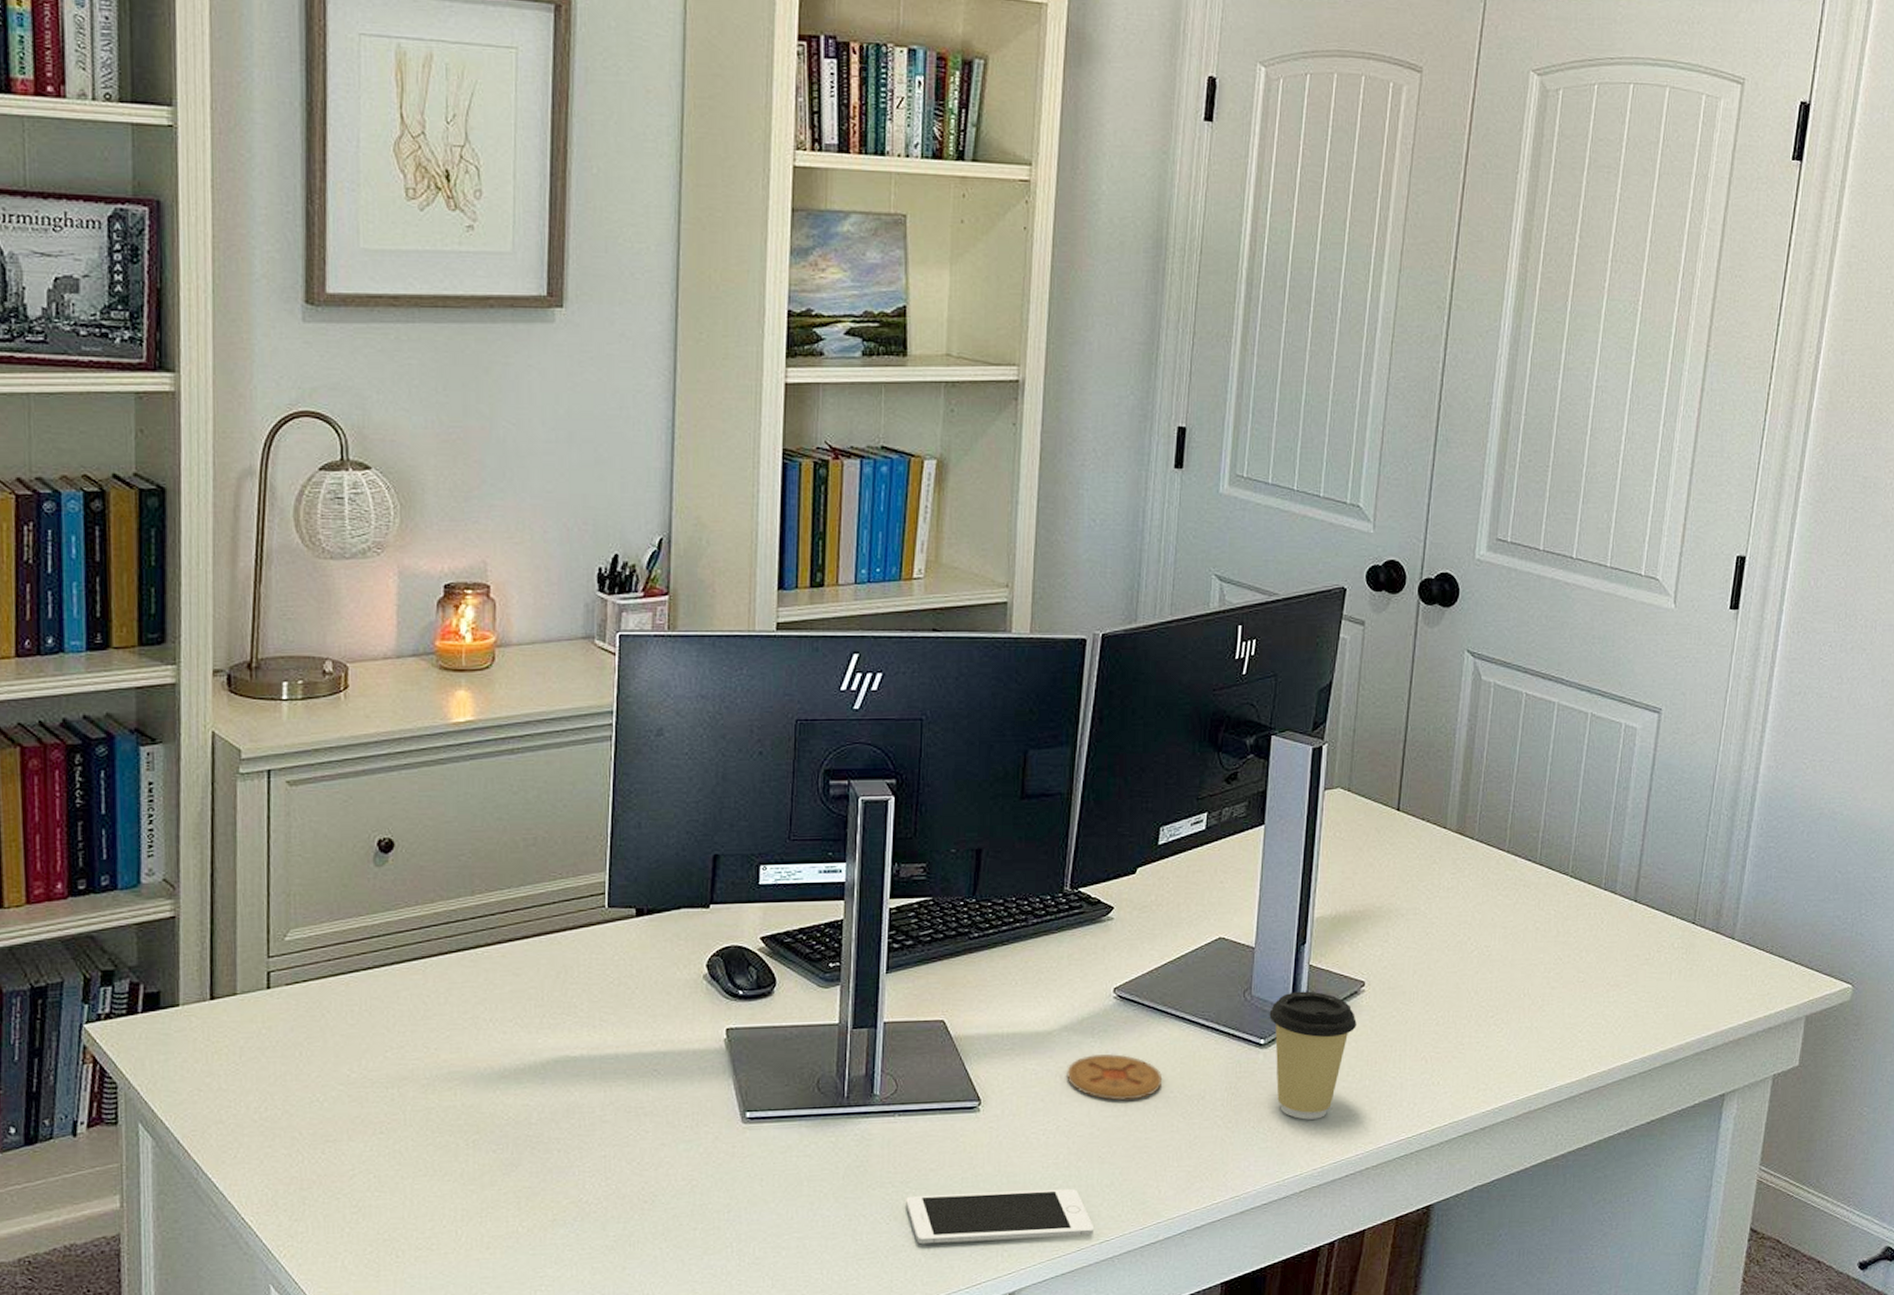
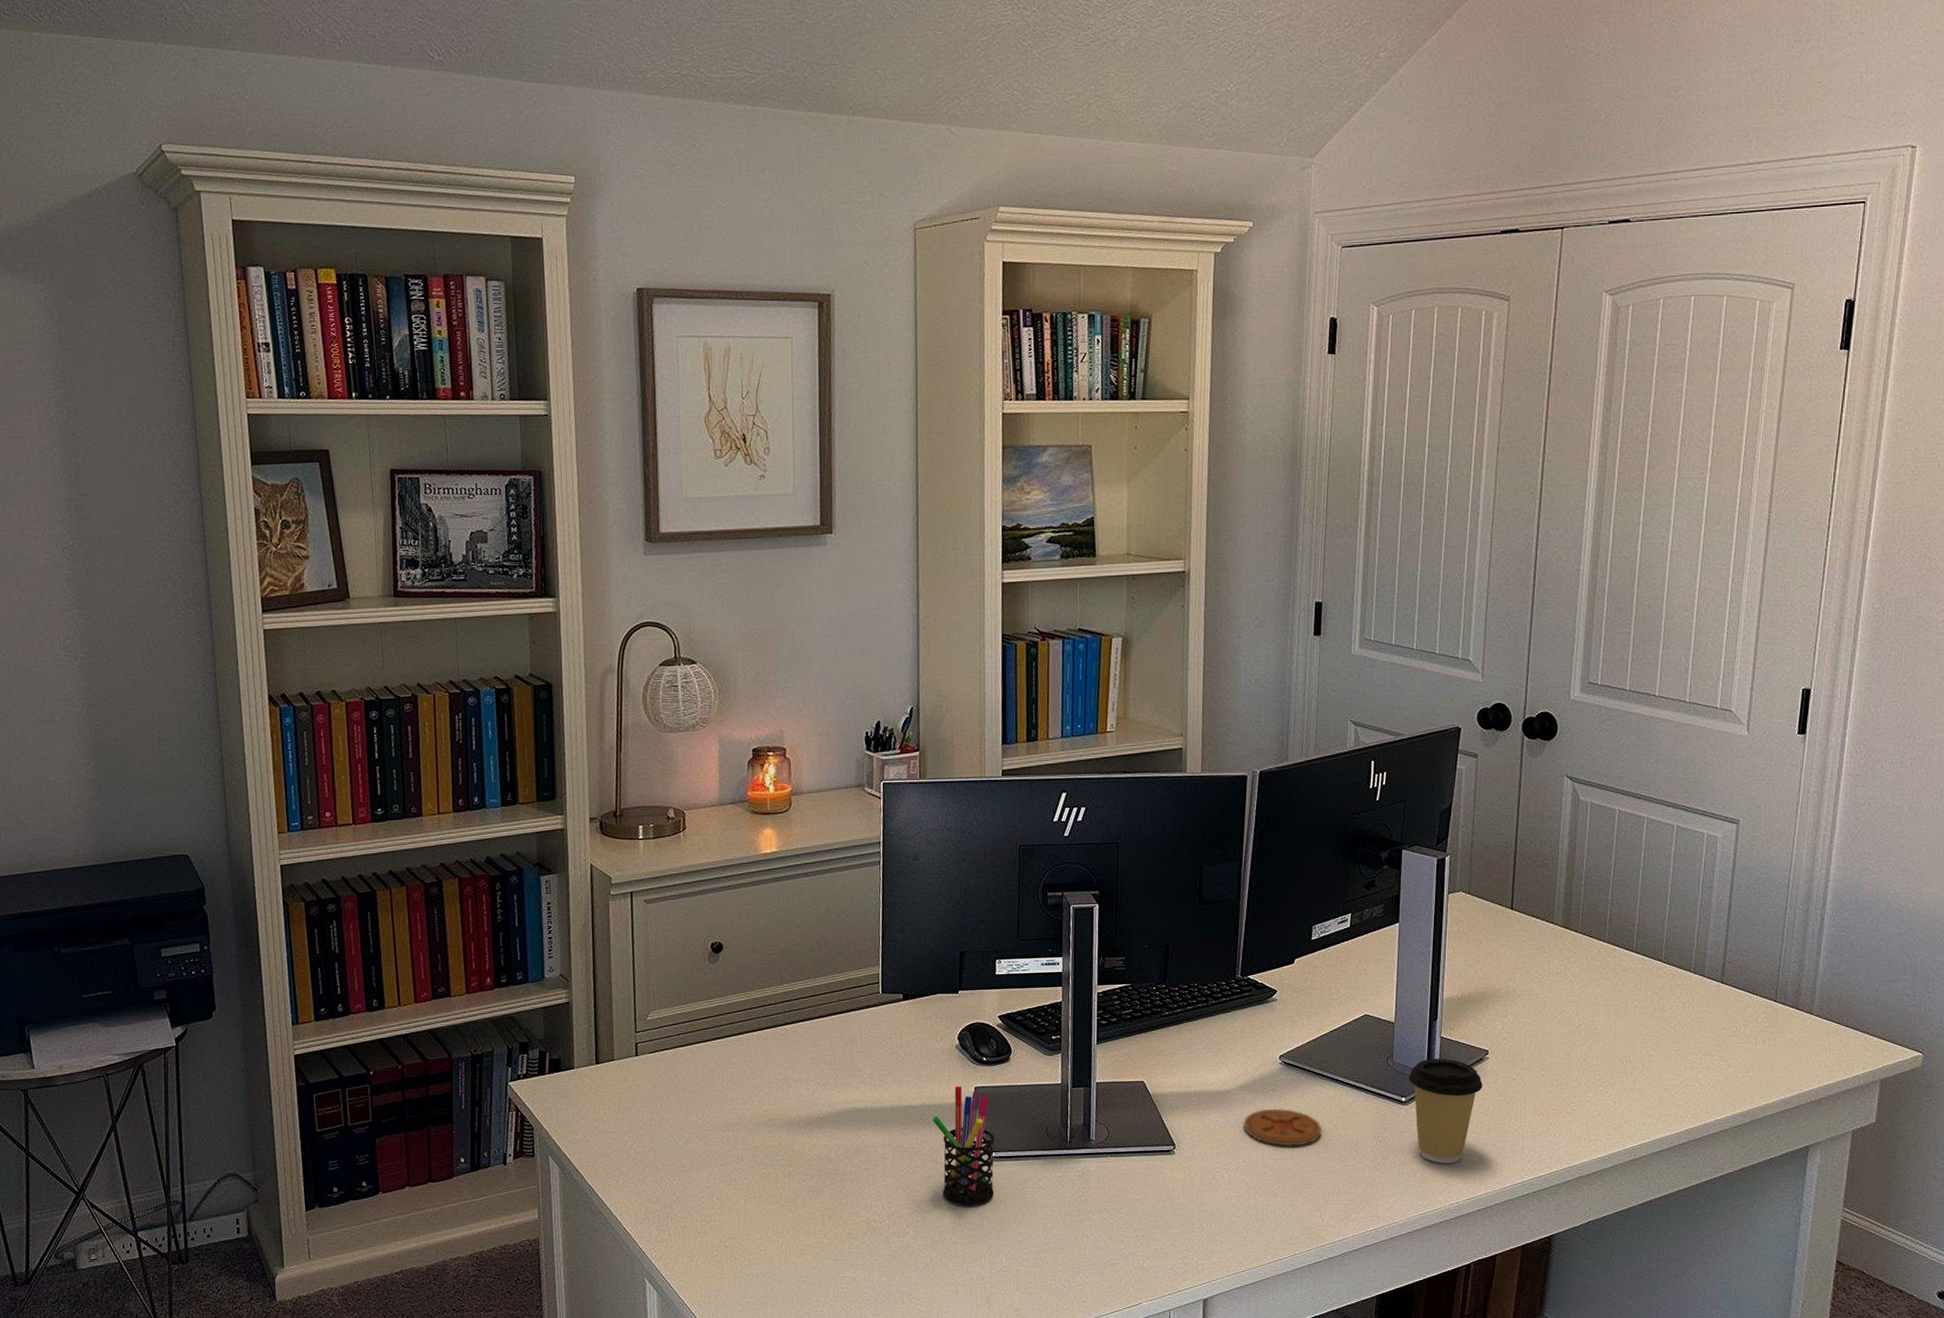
pen holder: none [669,1027,750,1181] -> present [932,1085,995,1205]
cell phone: present [906,1188,1095,1245] -> none [1119,1216,1271,1259]

